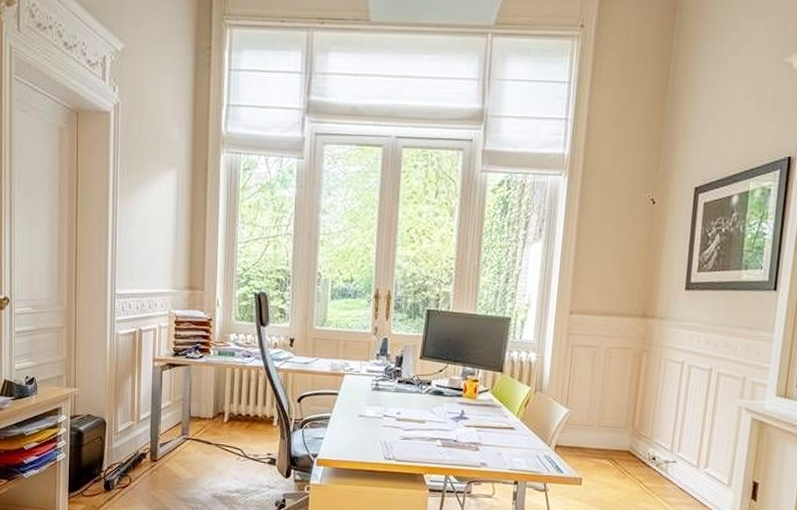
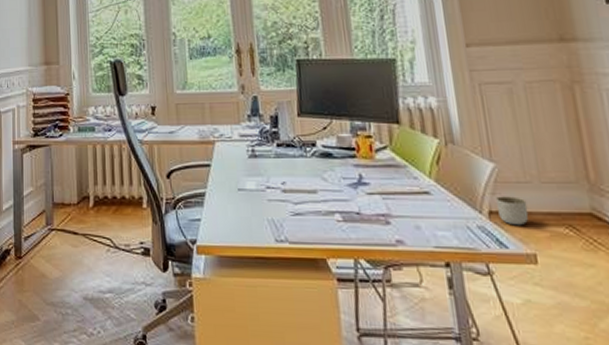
planter: none [562,434,585,457] -> present [495,196,529,226]

